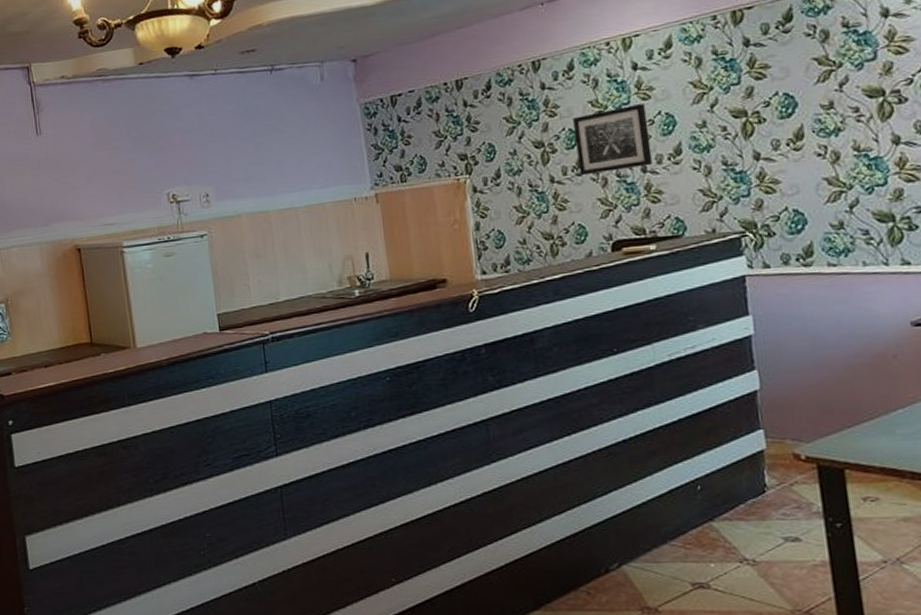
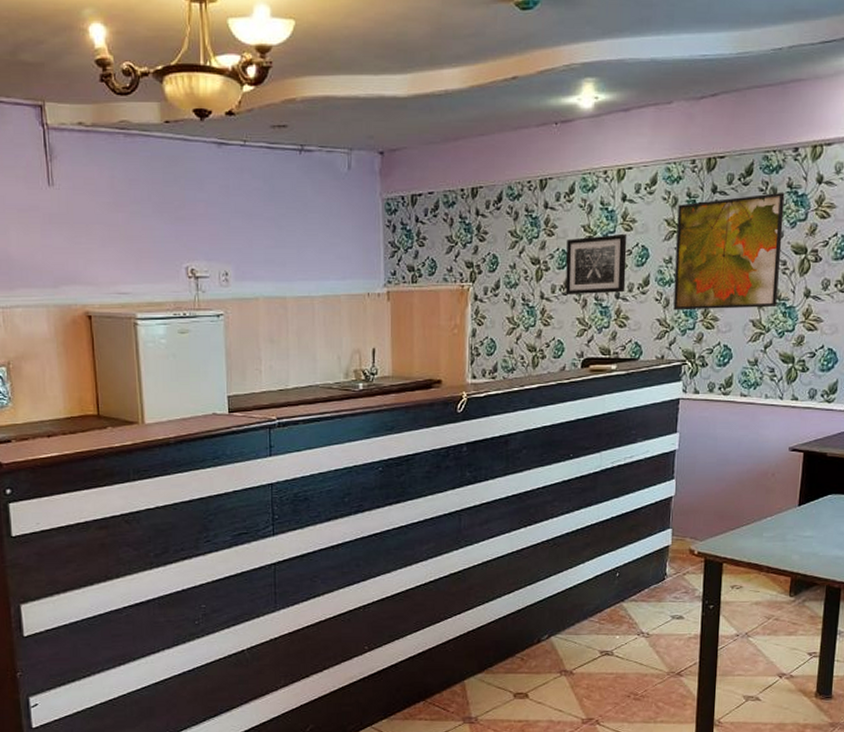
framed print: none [703,34,857,178] -> present [673,193,785,311]

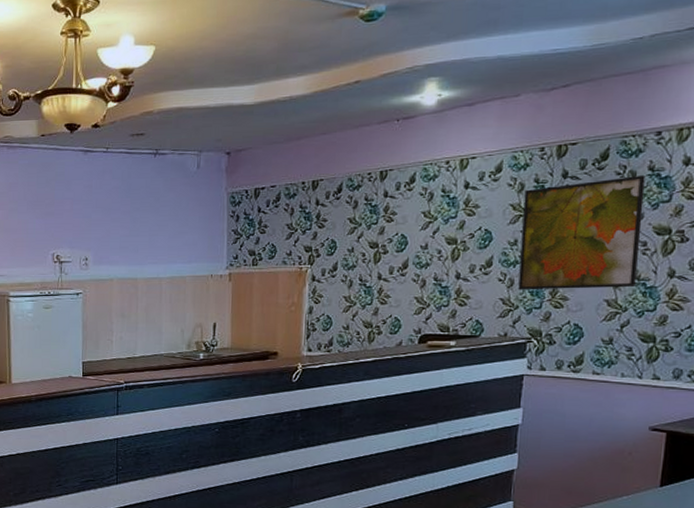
wall art: present [565,233,627,296] -> none [404,218,470,276]

